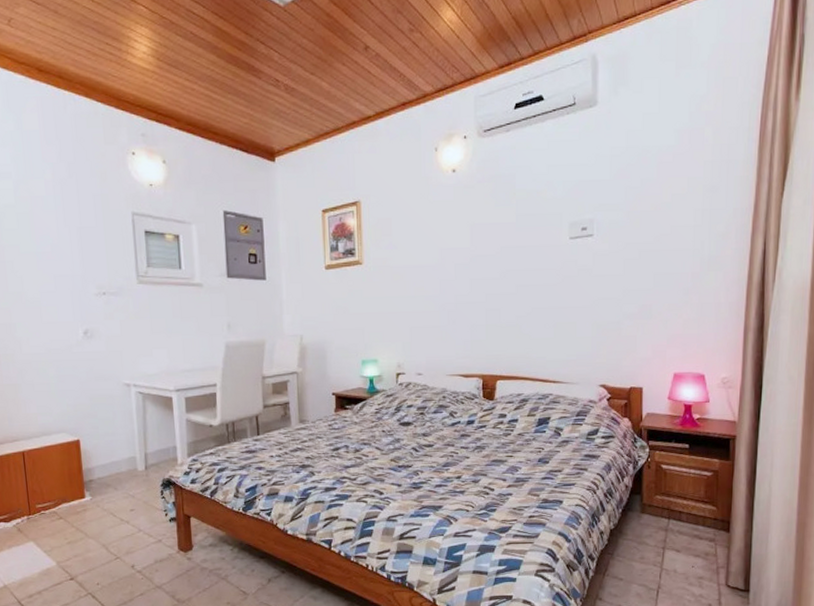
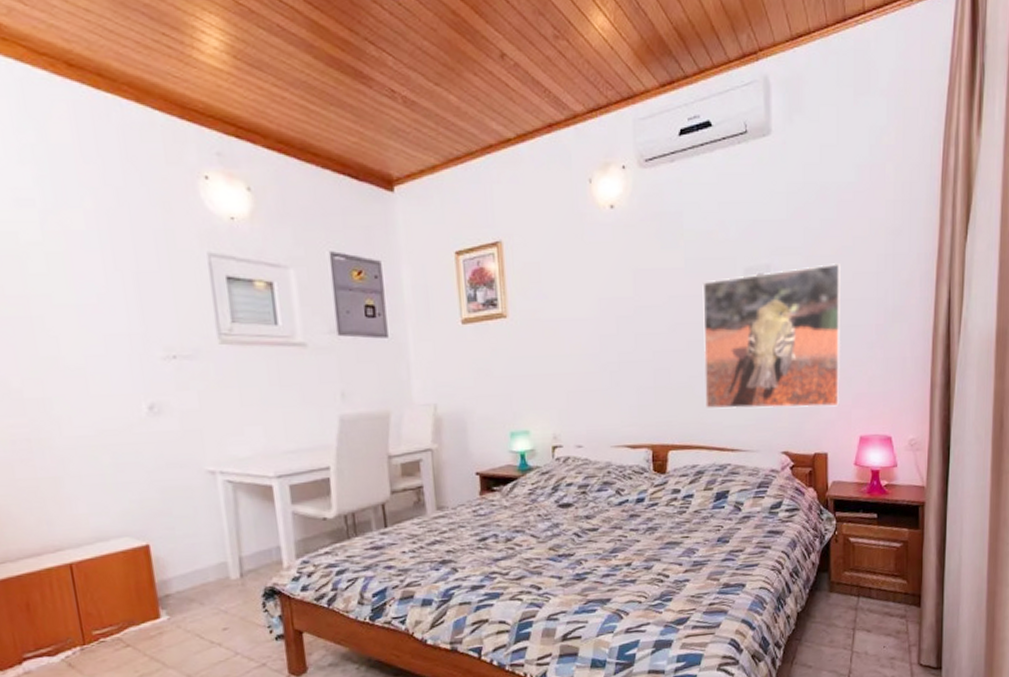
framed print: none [530,218,659,346] -> present [702,263,841,409]

